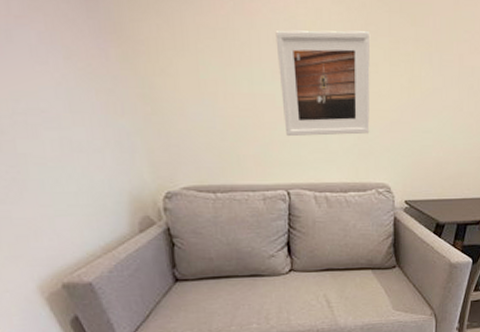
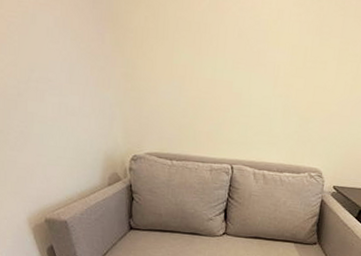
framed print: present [275,30,371,137] -> none [237,27,324,123]

